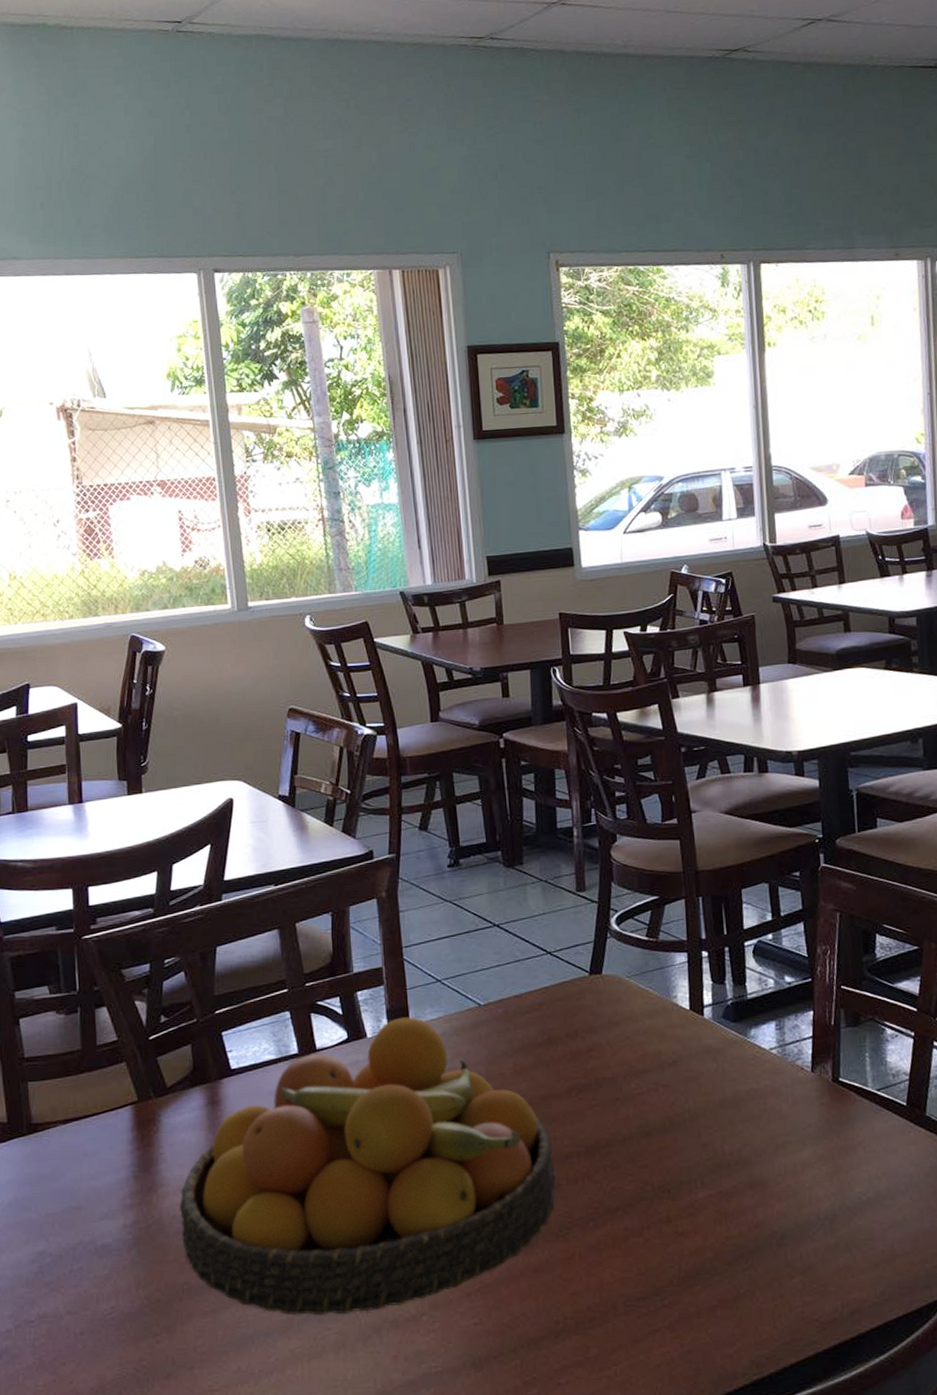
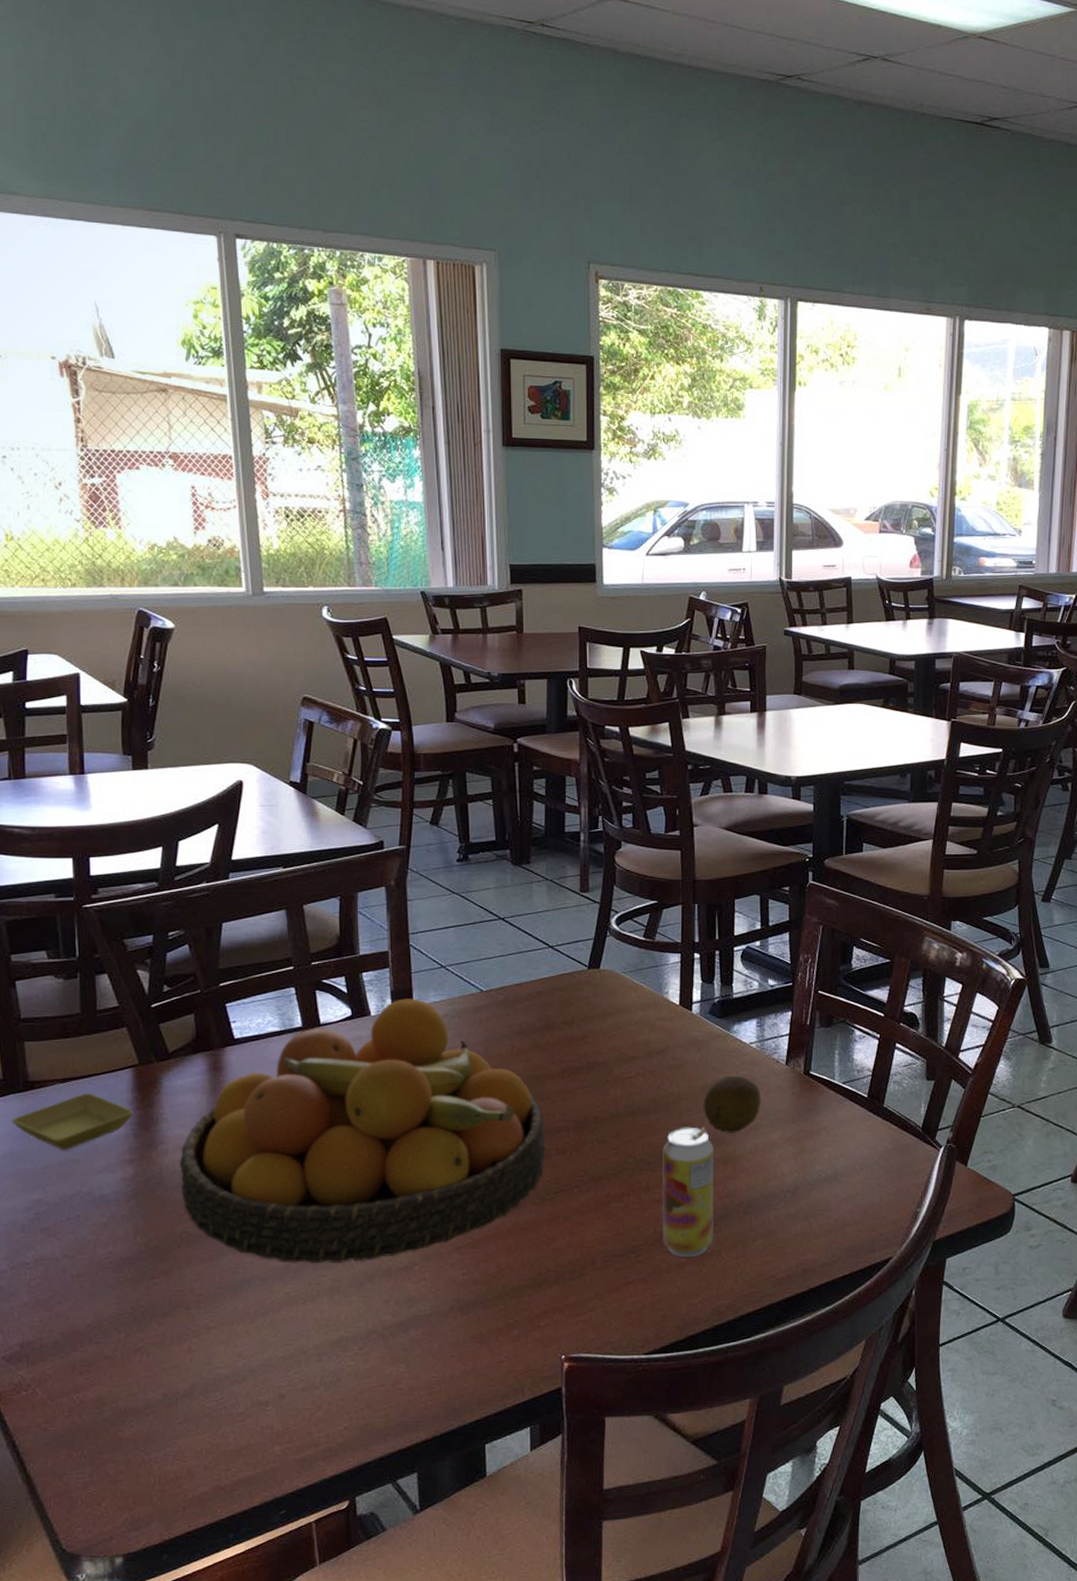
saucer: none [16,1134,134,1196] -> present [11,1093,134,1150]
beverage can: none [682,1146,746,1299] -> present [663,1126,714,1257]
fruit: none [723,1086,788,1153] -> present [703,1075,761,1133]

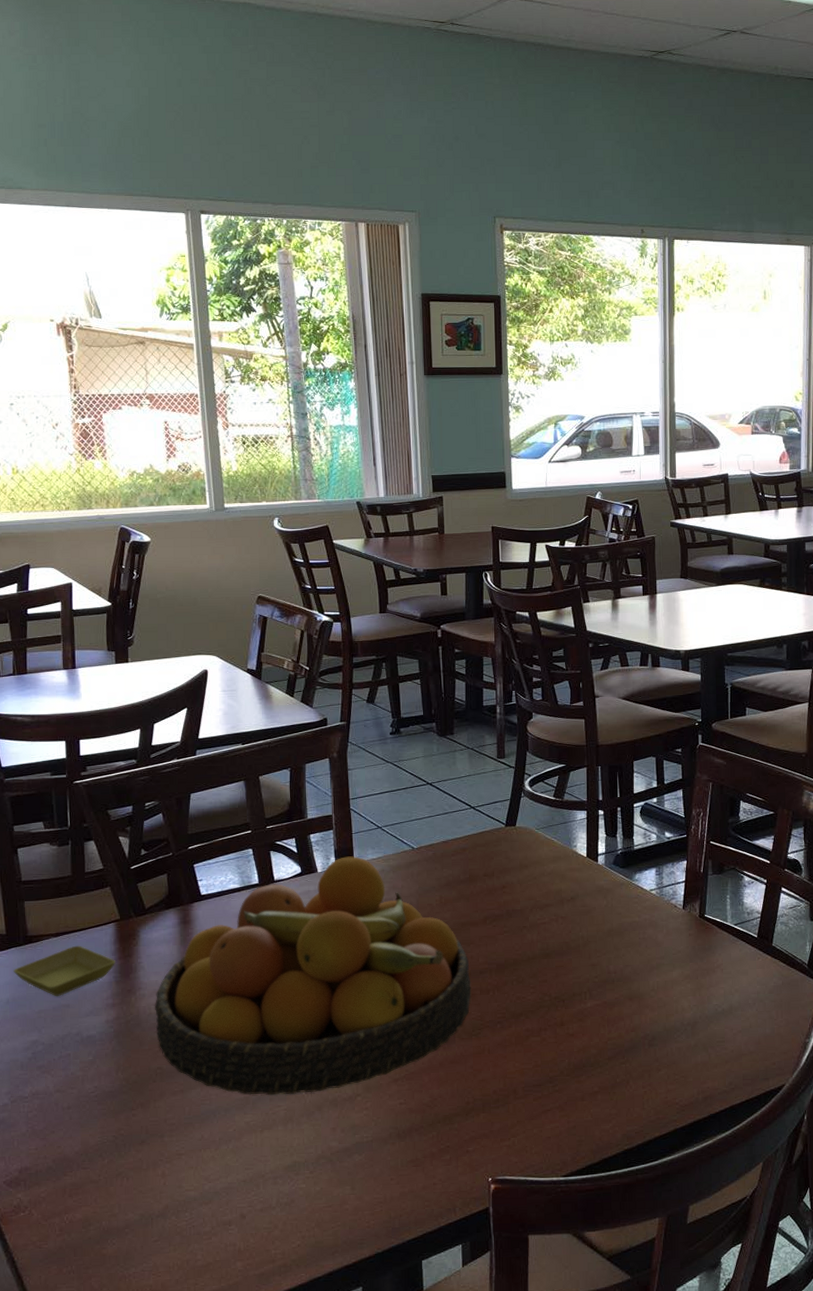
beverage can: present [663,1126,714,1257] -> none [575,966,622,1086]
fruit: present [703,1075,761,1133] -> none [609,919,662,972]

